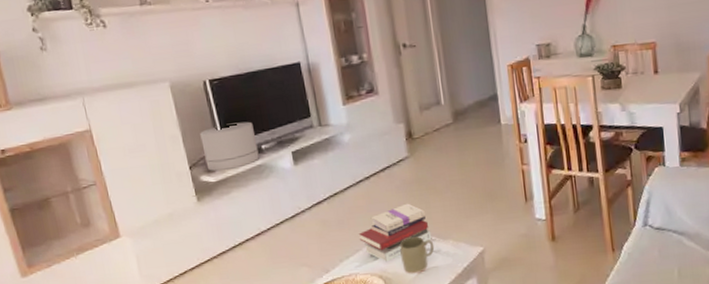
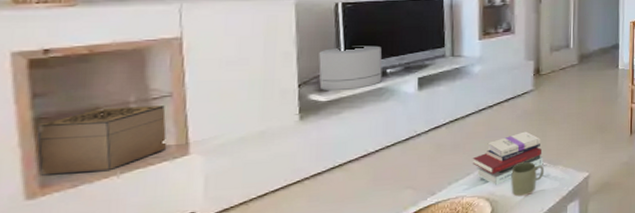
decorative box: none [13,193,104,258] -> present [37,105,167,176]

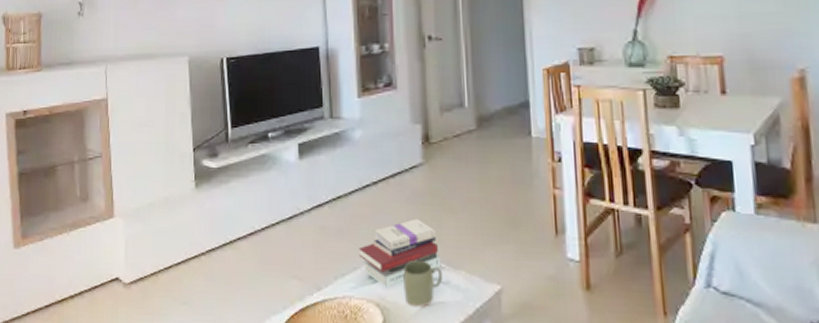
decorative box: present [37,105,167,176] -> none [20,166,99,228]
speaker: present [318,45,383,91] -> none [209,105,264,157]

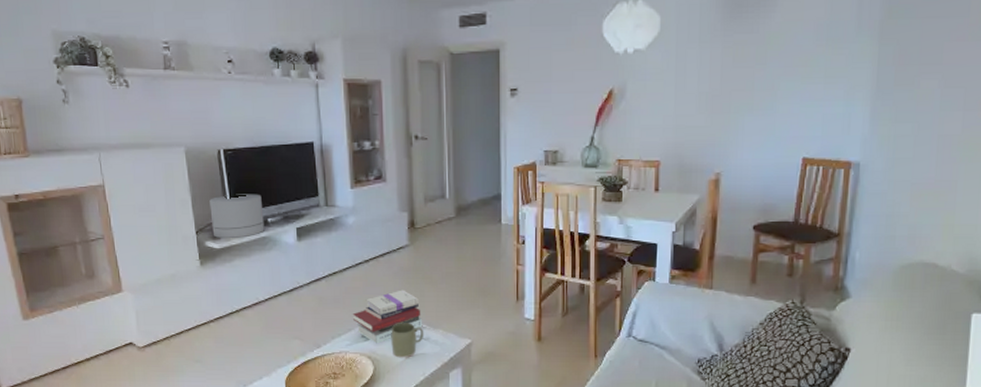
speaker: none [209,105,264,157] -> present [209,194,264,239]

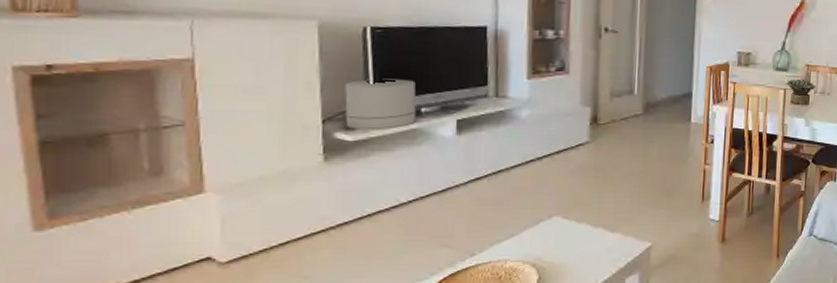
books: present [352,290,423,344] -> none [517,190,599,250]
mug: present [391,323,424,358] -> none [561,226,600,265]

